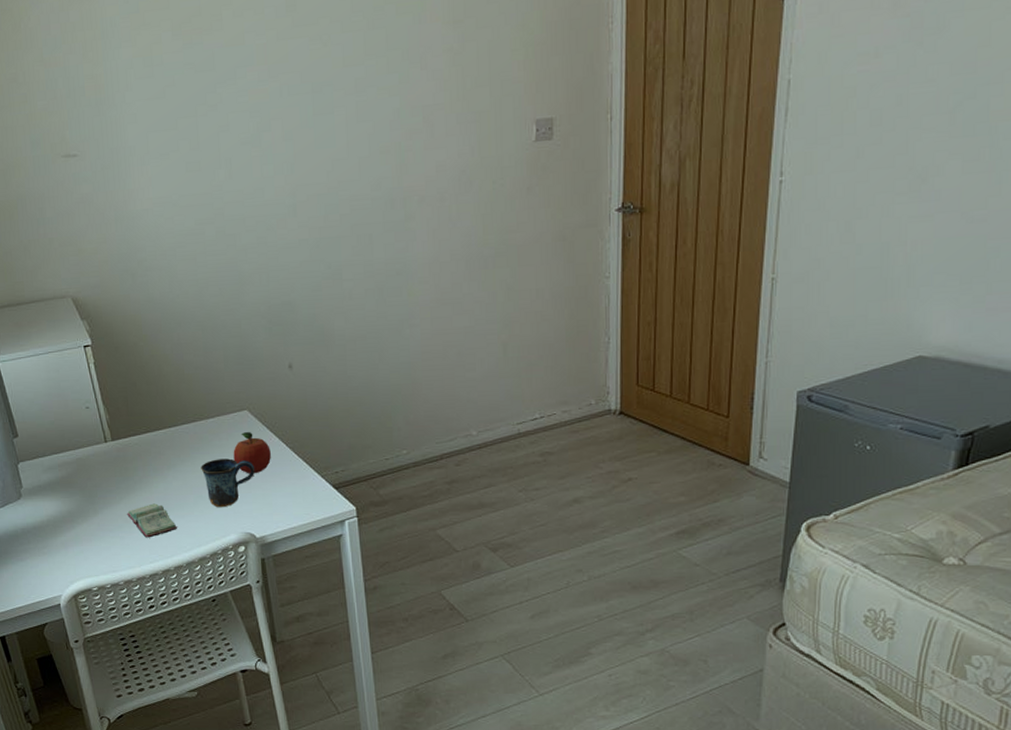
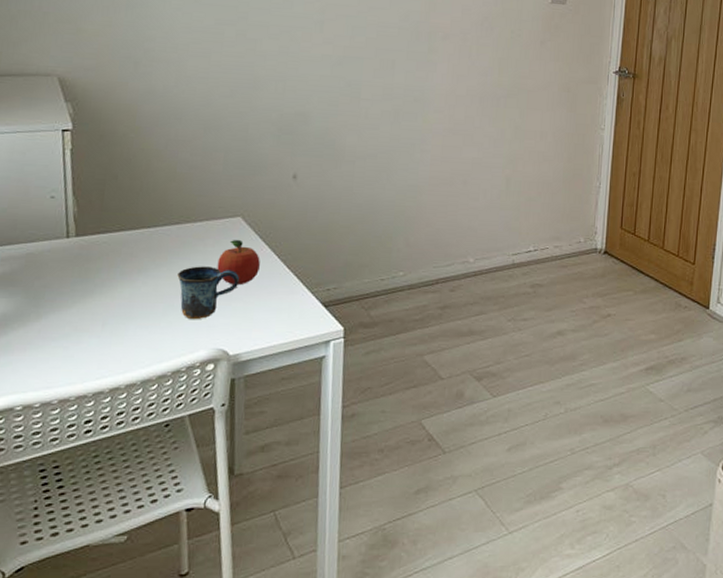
book: present [127,503,177,538] -> none [78,310,137,350]

